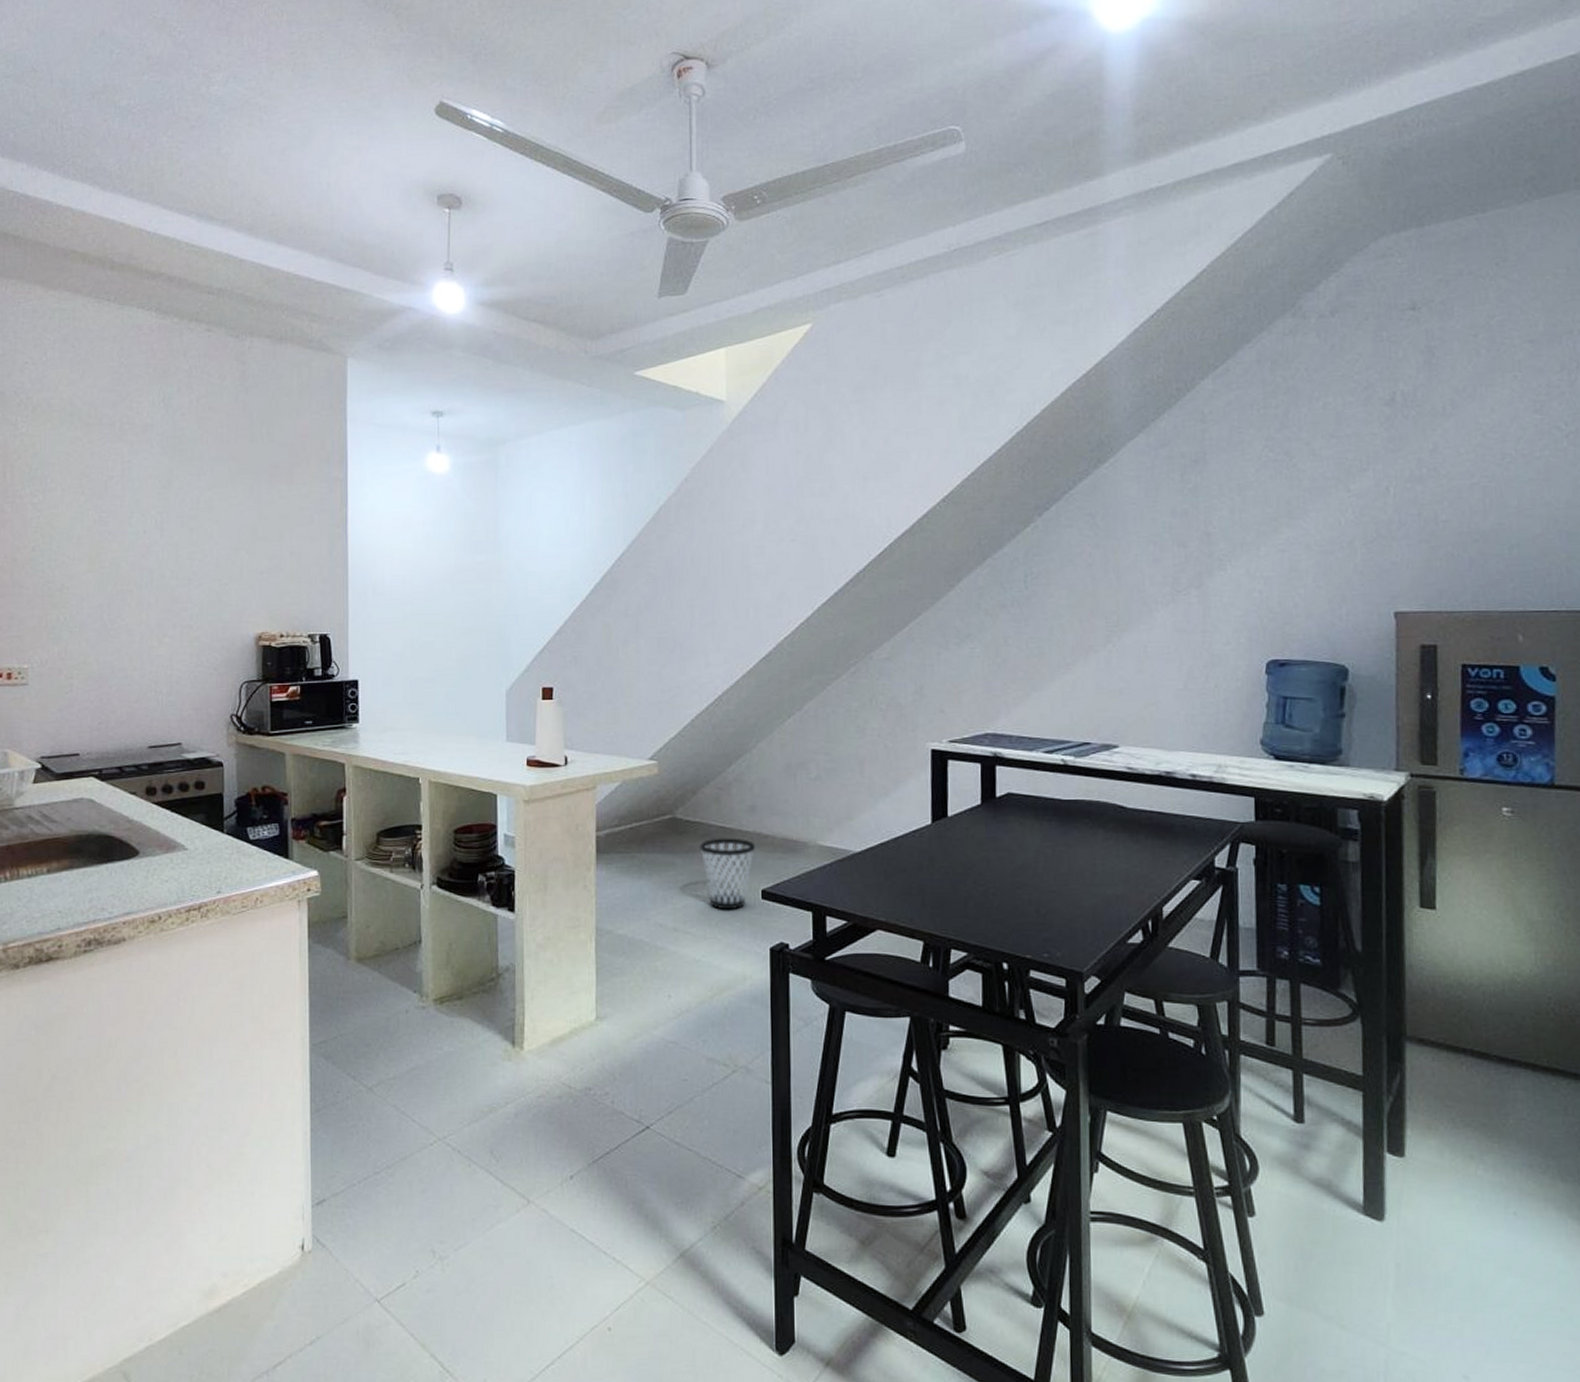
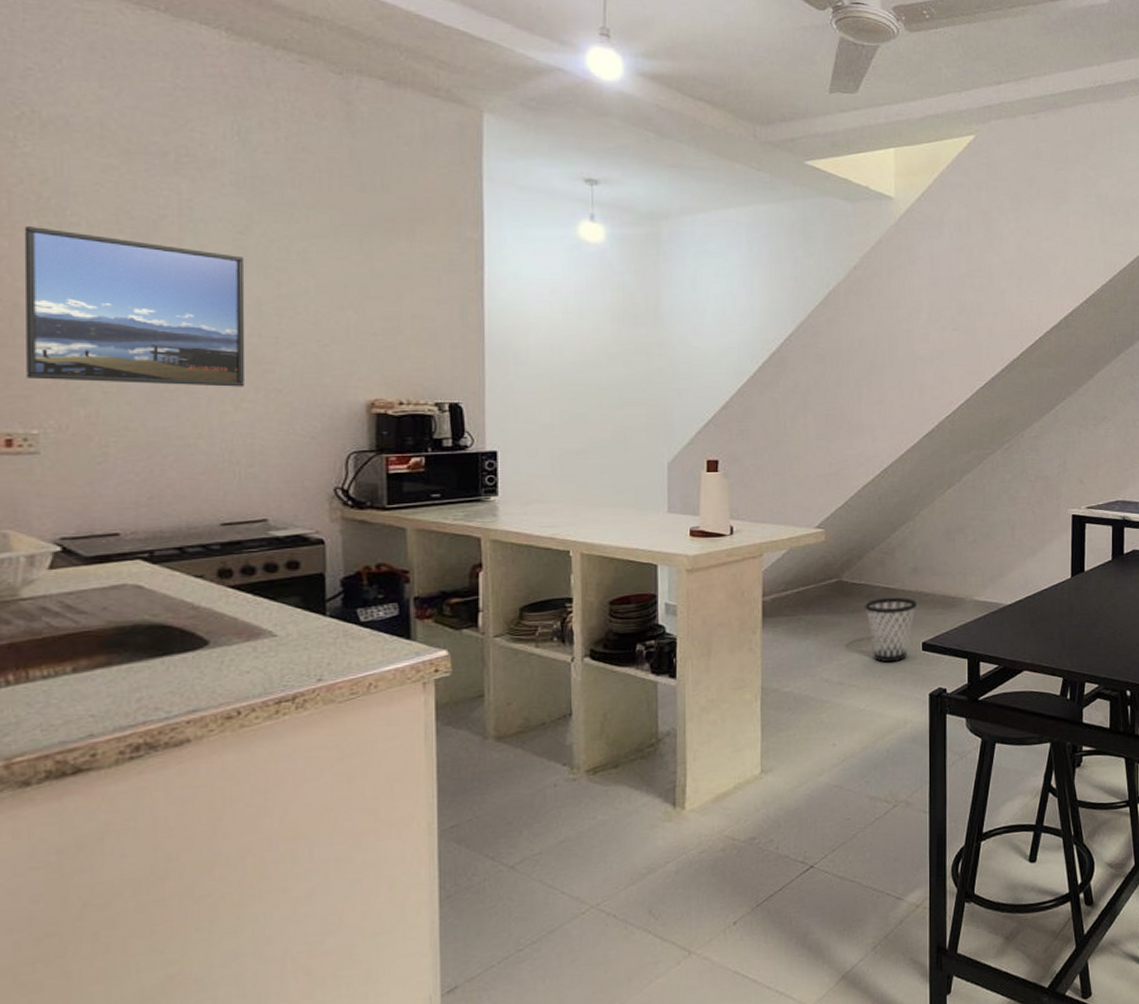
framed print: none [20,494,167,625] -> present [24,226,245,387]

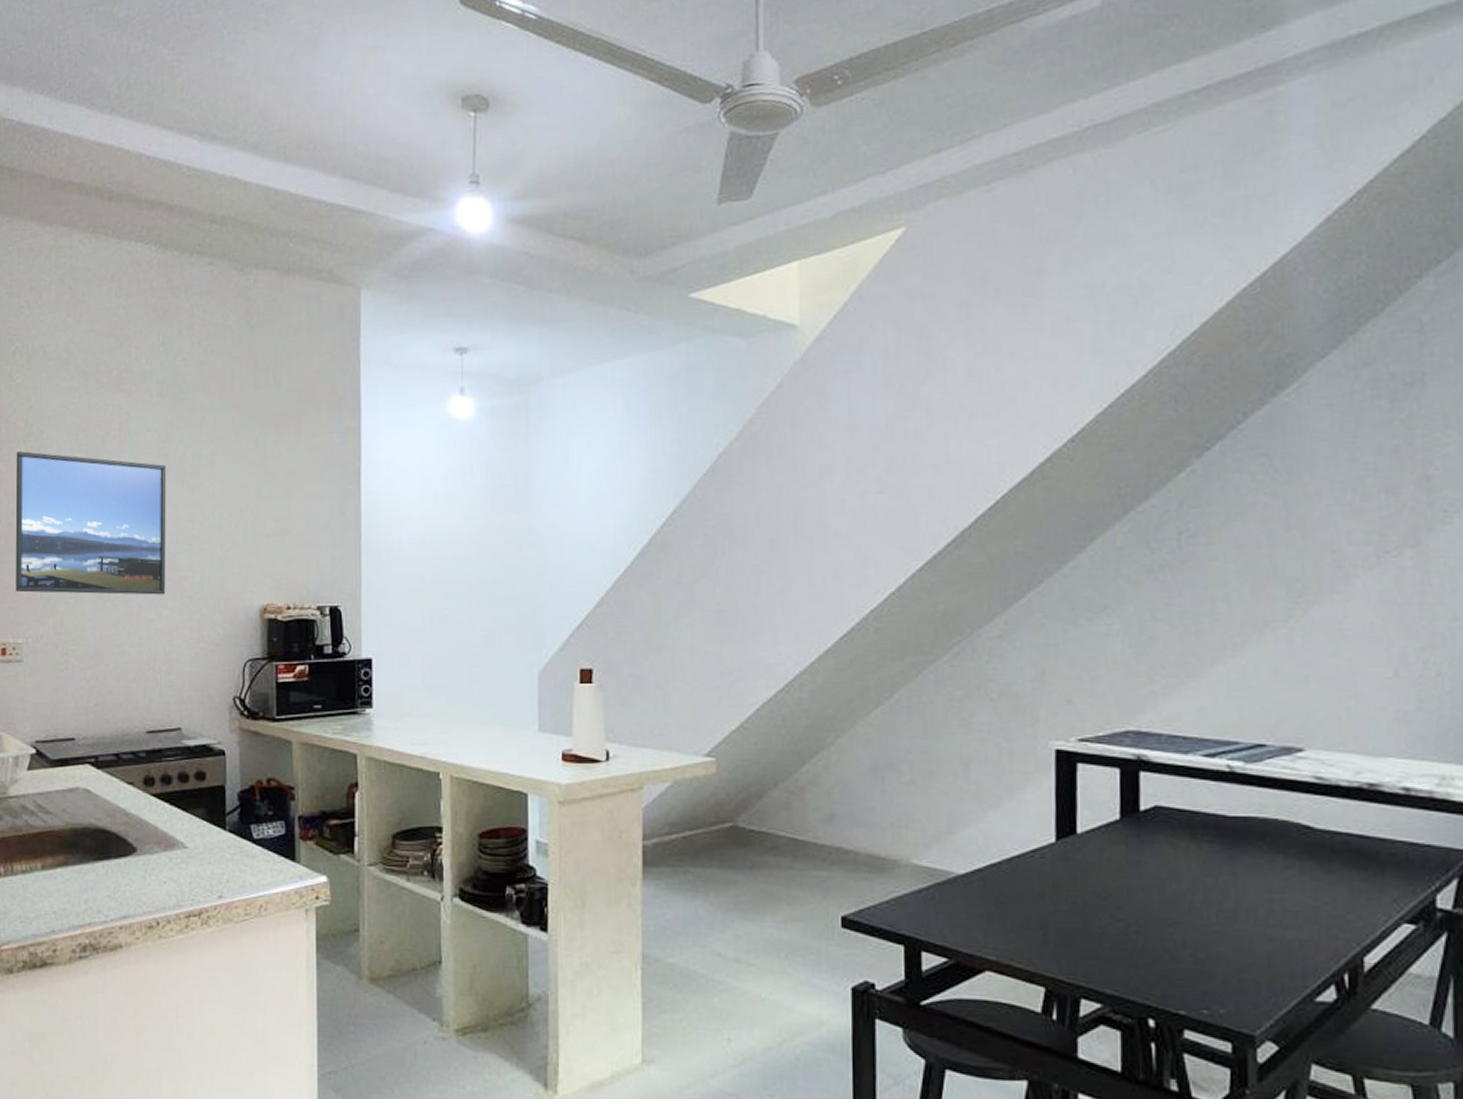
wastebasket: present [865,597,916,663] -> none [766,851,833,940]

